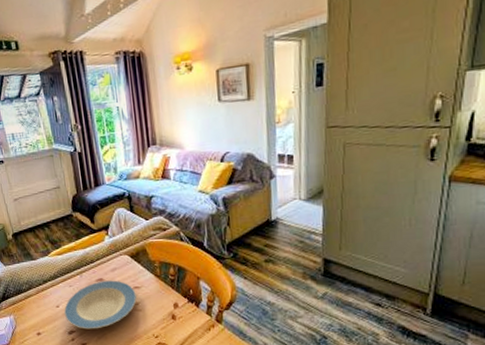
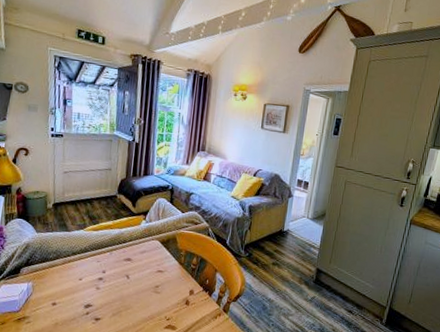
plate: present [64,280,137,329] -> none [85,260,159,306]

